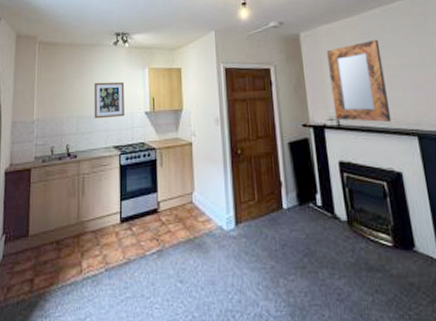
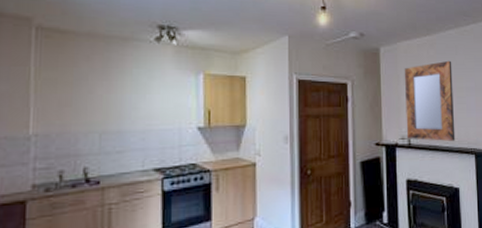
wall art: present [93,81,125,119] -> none [125,88,171,135]

